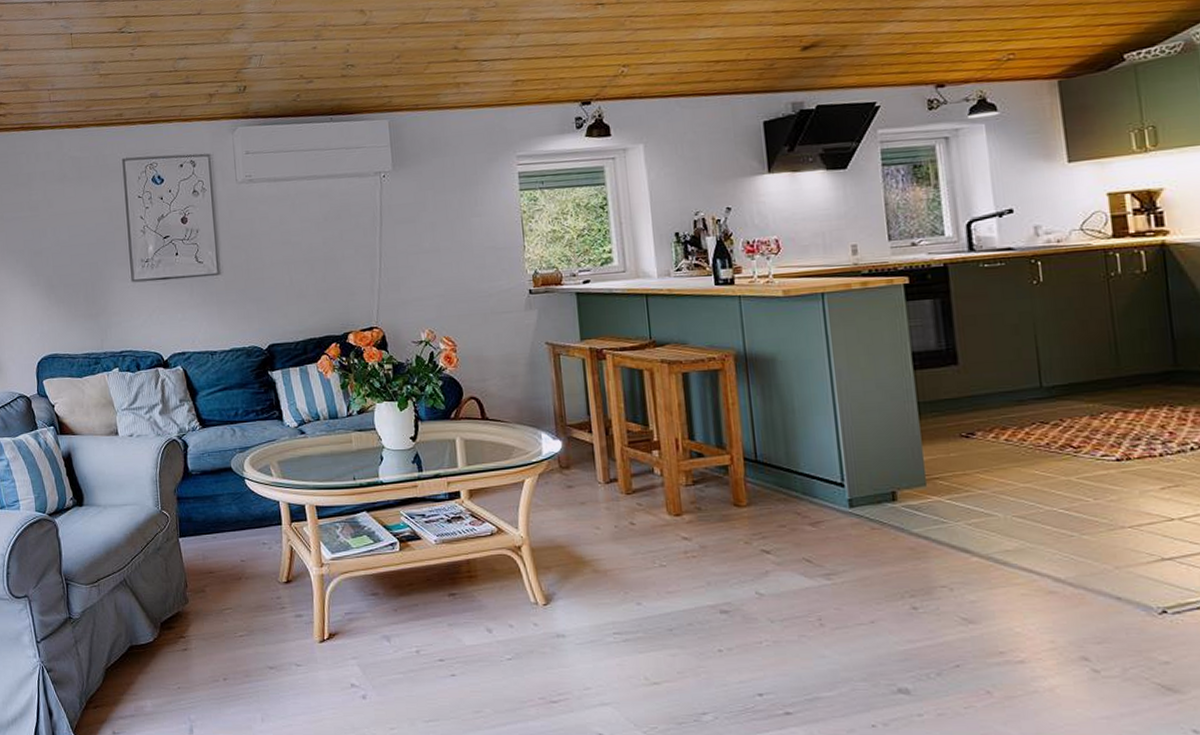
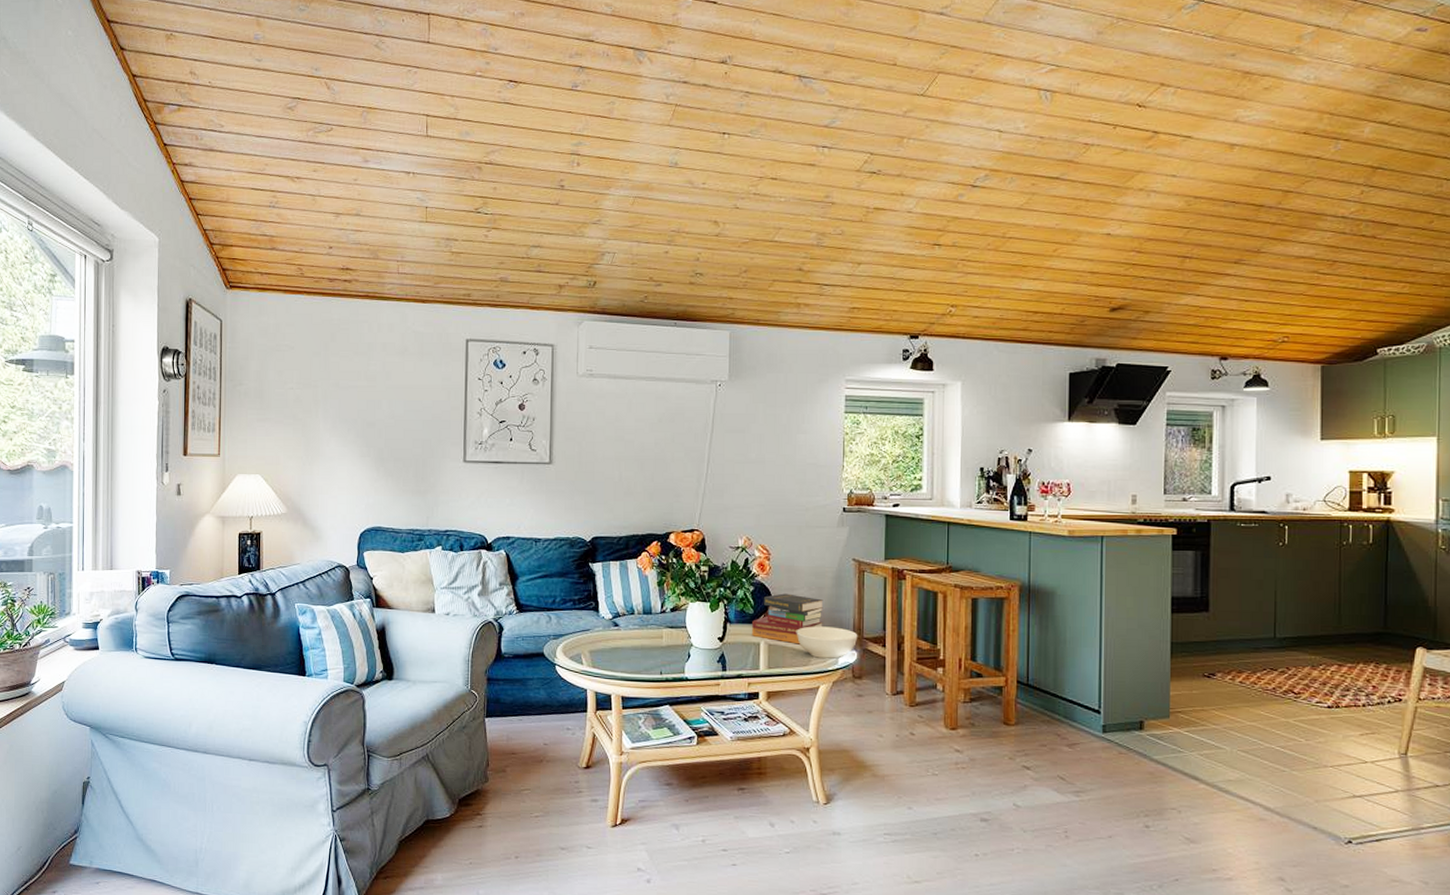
books: none [445,385,521,438] -> present [752,593,824,645]
bowl: none [492,416,561,451] -> present [796,626,858,660]

